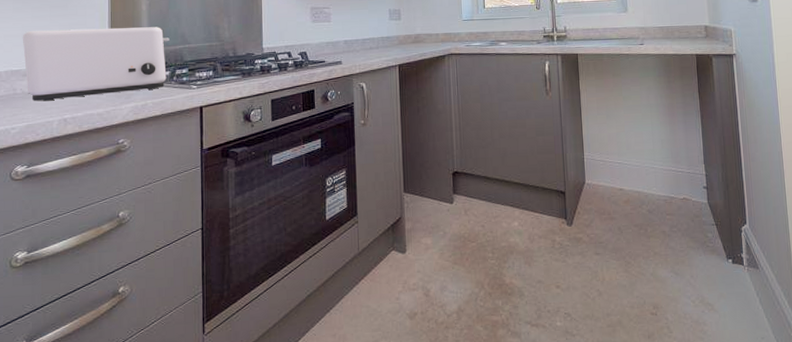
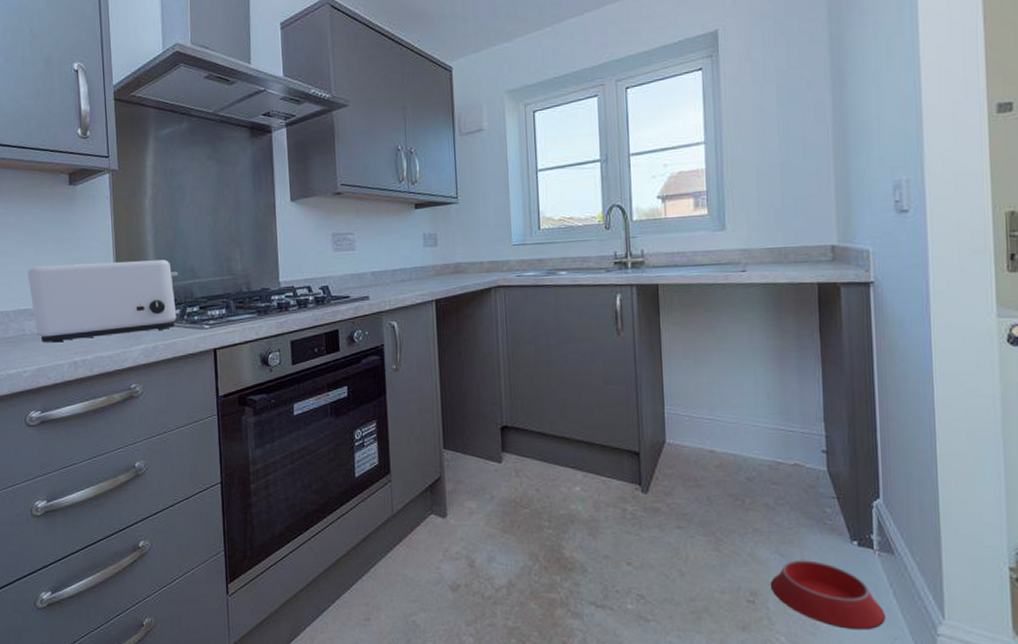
pet bowl: none [669,276,754,332] -> present [771,560,885,629]

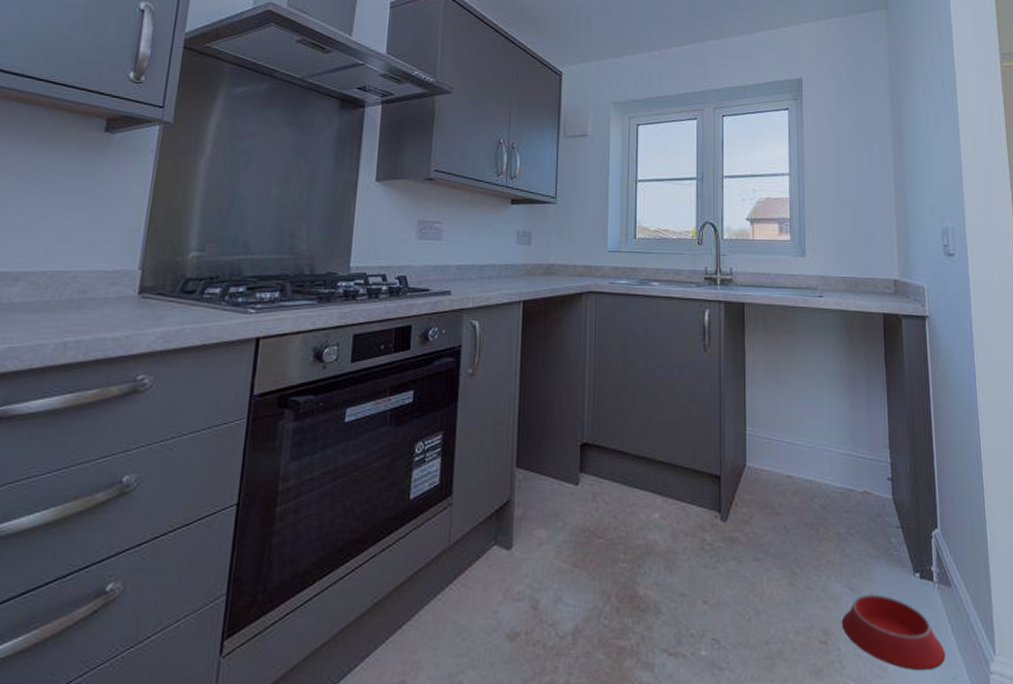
toaster: present [27,259,178,343] -> none [17,221,227,317]

